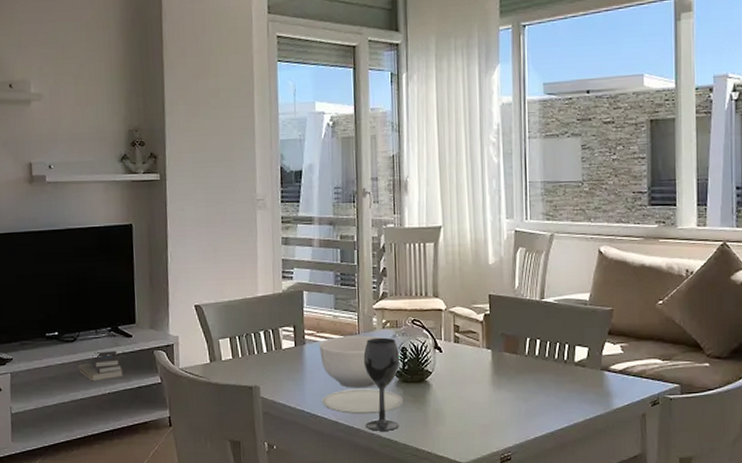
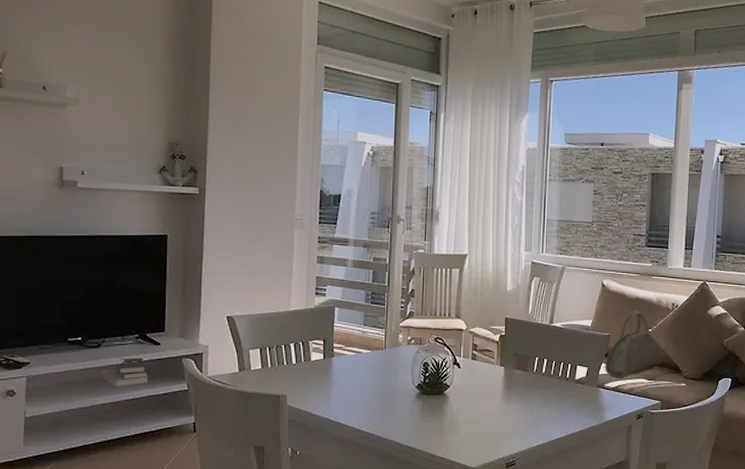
bowl: present [319,335,385,388] -> none [347,350,409,398]
plate: present [322,388,404,415] -> none [346,399,423,423]
wine glass: present [363,337,399,431] -> none [386,353,421,438]
handbag: none [608,280,679,359] -> present [604,310,663,378]

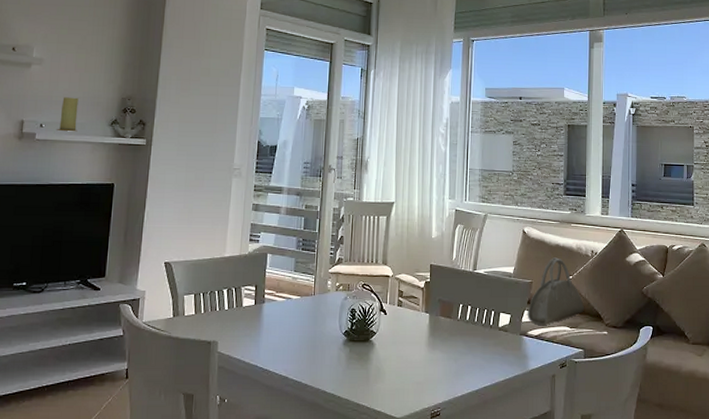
candle: none [100,142,123,180] -> present [57,97,79,132]
books: present [101,357,149,387] -> none [41,303,87,332]

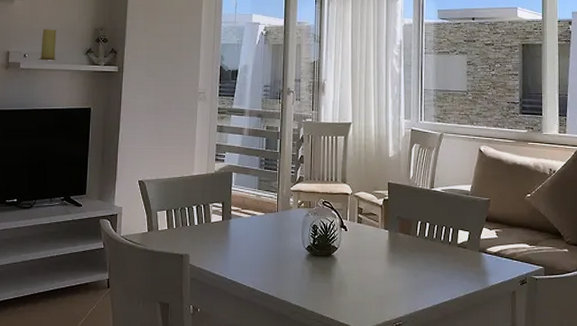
handbag: present [527,257,584,326] -> none [485,176,543,243]

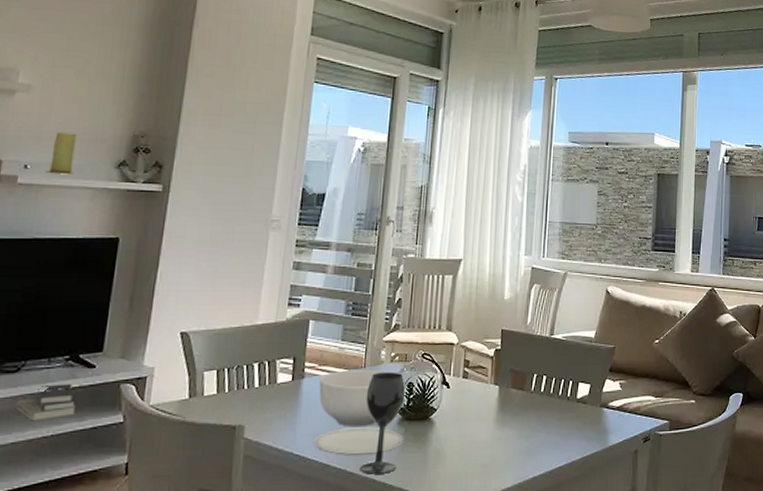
books: none [31,218,71,245] -> present [15,383,77,421]
bowl: none [243,213,299,259] -> present [319,369,392,427]
plate: none [243,260,312,283] -> present [314,427,404,456]
wine glass: none [278,216,310,299] -> present [359,372,405,474]

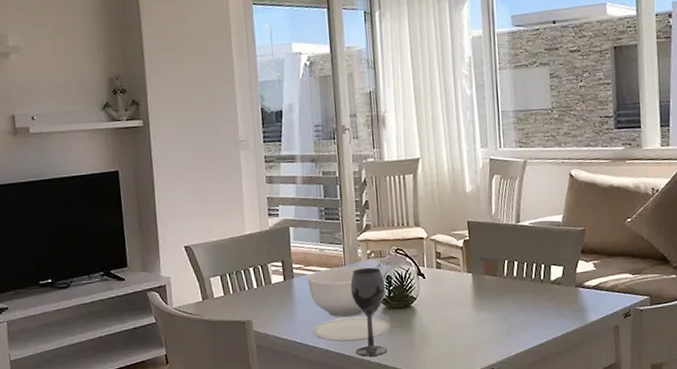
books: present [15,383,77,421] -> none [73,294,119,325]
candle: present [46,132,77,175] -> none [48,84,71,122]

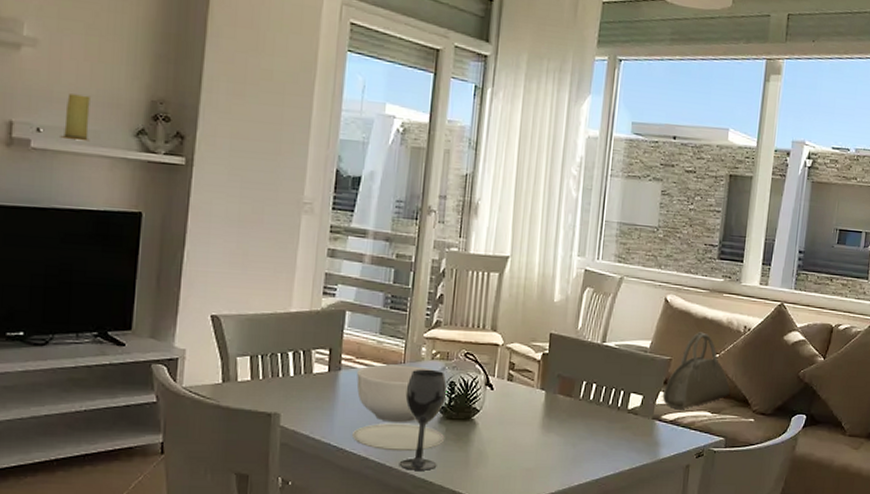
candle: none [48,84,71,122] -> present [60,94,90,142]
handbag: none [581,200,647,275] -> present [662,332,730,410]

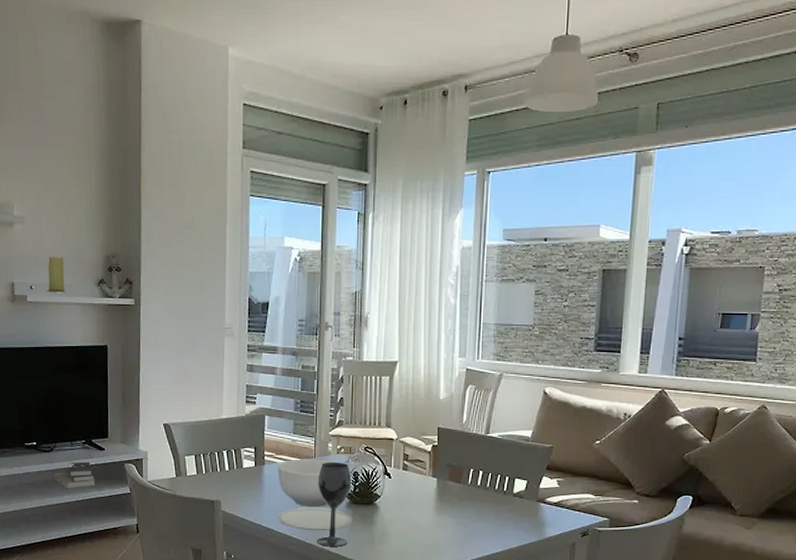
books: none [46,360,108,396] -> present [54,462,96,489]
handbag: present [662,332,730,410] -> none [545,420,612,493]

